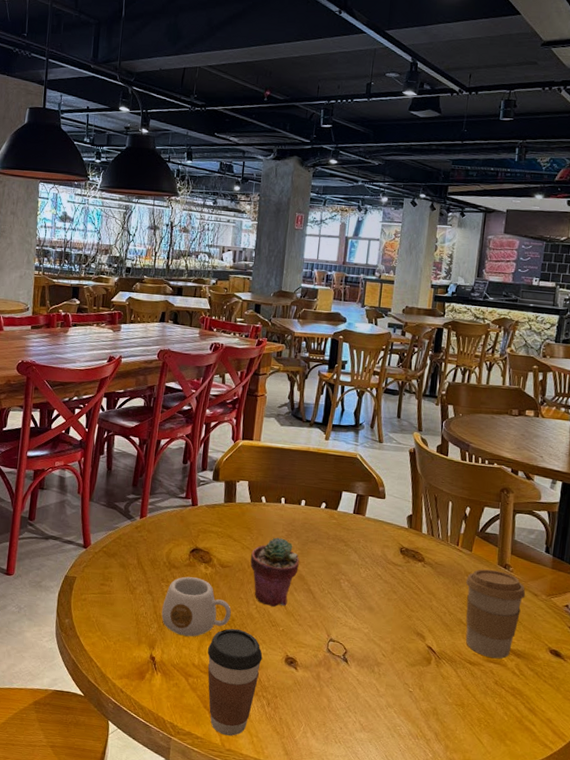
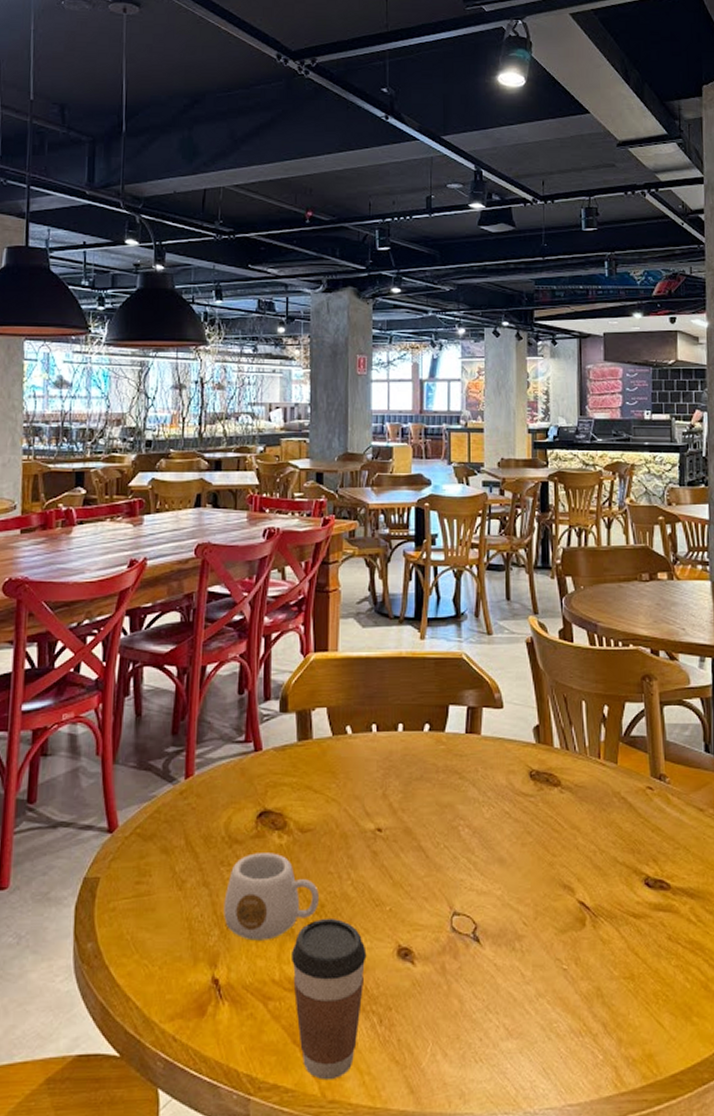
potted succulent: present [250,537,300,607] -> none [339,780,403,878]
coffee cup: present [465,569,526,659] -> none [615,785,689,905]

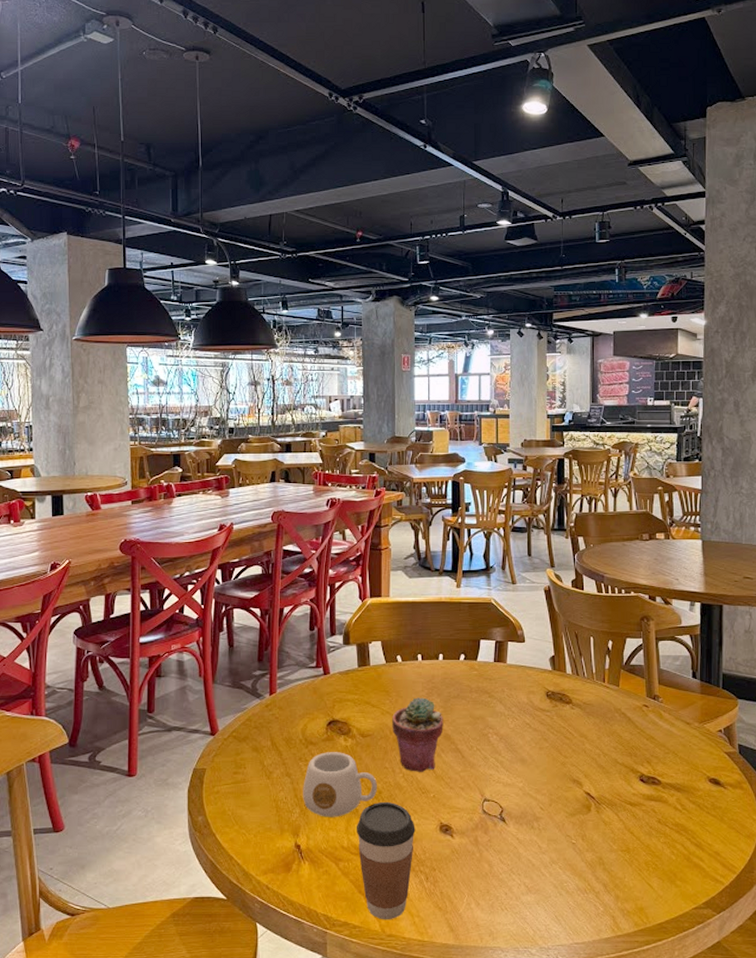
potted succulent: none [339,780,403,878] -> present [392,697,443,772]

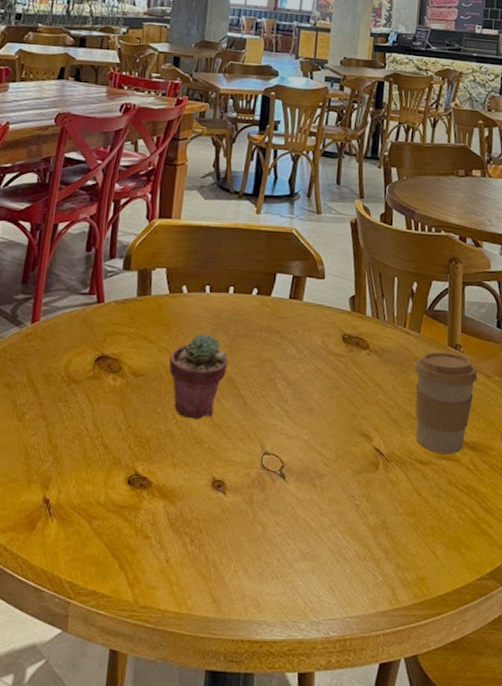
mug: present [303,752,377,817] -> none [58,392,146,468]
coffee cup: present [357,801,415,920] -> none [116,451,184,589]
coffee cup: none [616,703,678,796] -> present [414,352,478,455]

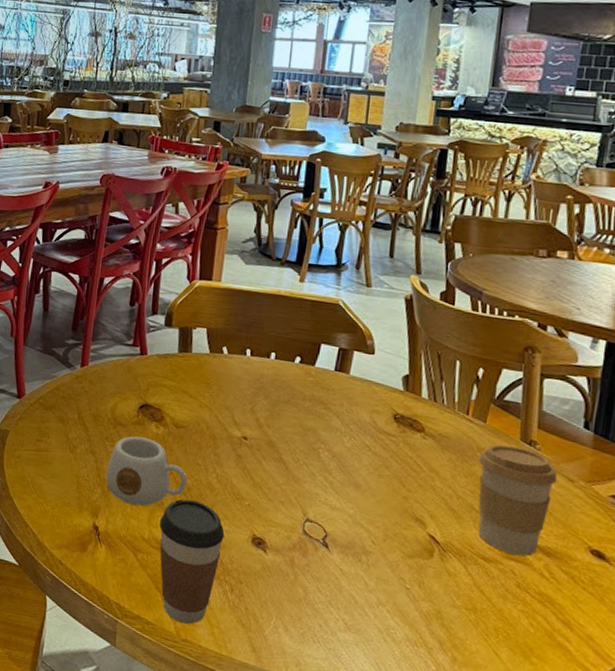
mug: none [58,392,146,468] -> present [106,436,187,506]
coffee cup: none [116,451,184,589] -> present [159,499,225,625]
potted succulent: present [169,334,228,419] -> none [209,395,269,477]

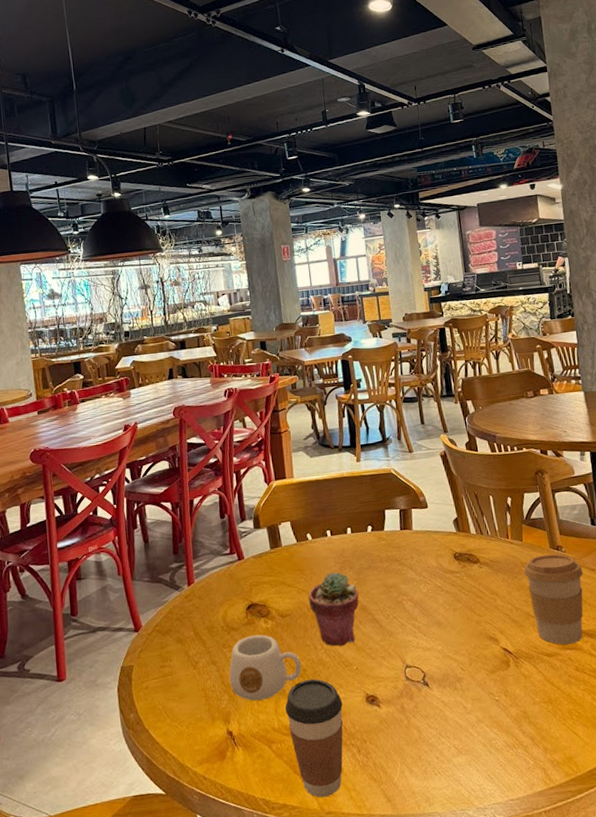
potted succulent: none [209,395,269,477] -> present [308,572,359,647]

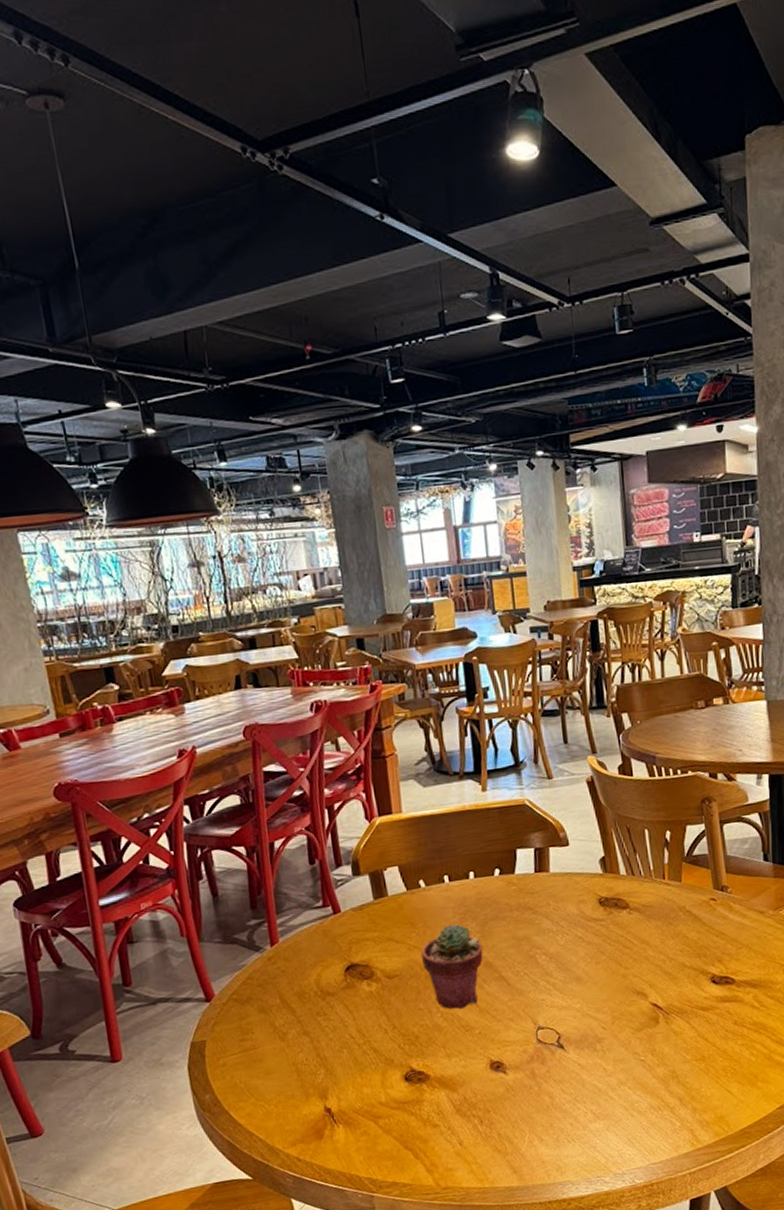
mug: present [229,634,302,701] -> none [325,999,413,1074]
coffee cup: present [285,678,343,798] -> none [394,1046,463,1173]
coffee cup: present [523,554,584,645] -> none [680,895,751,997]

